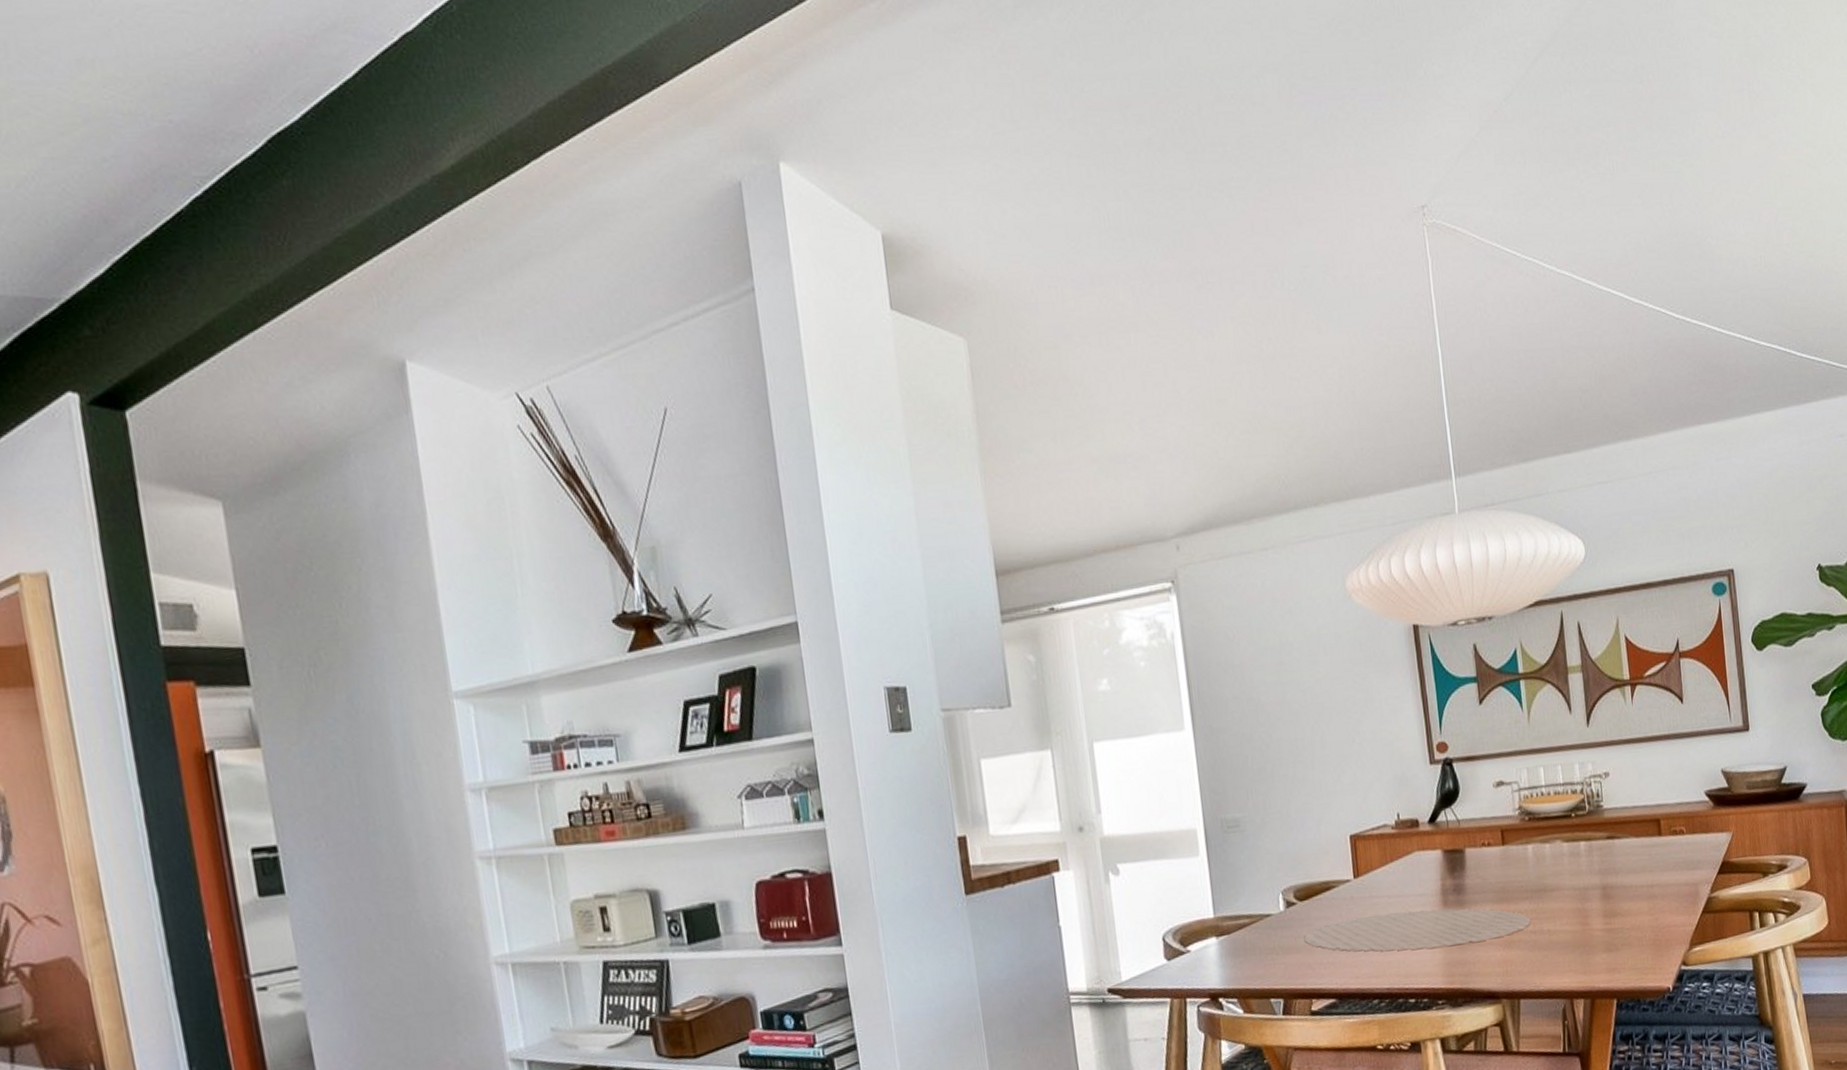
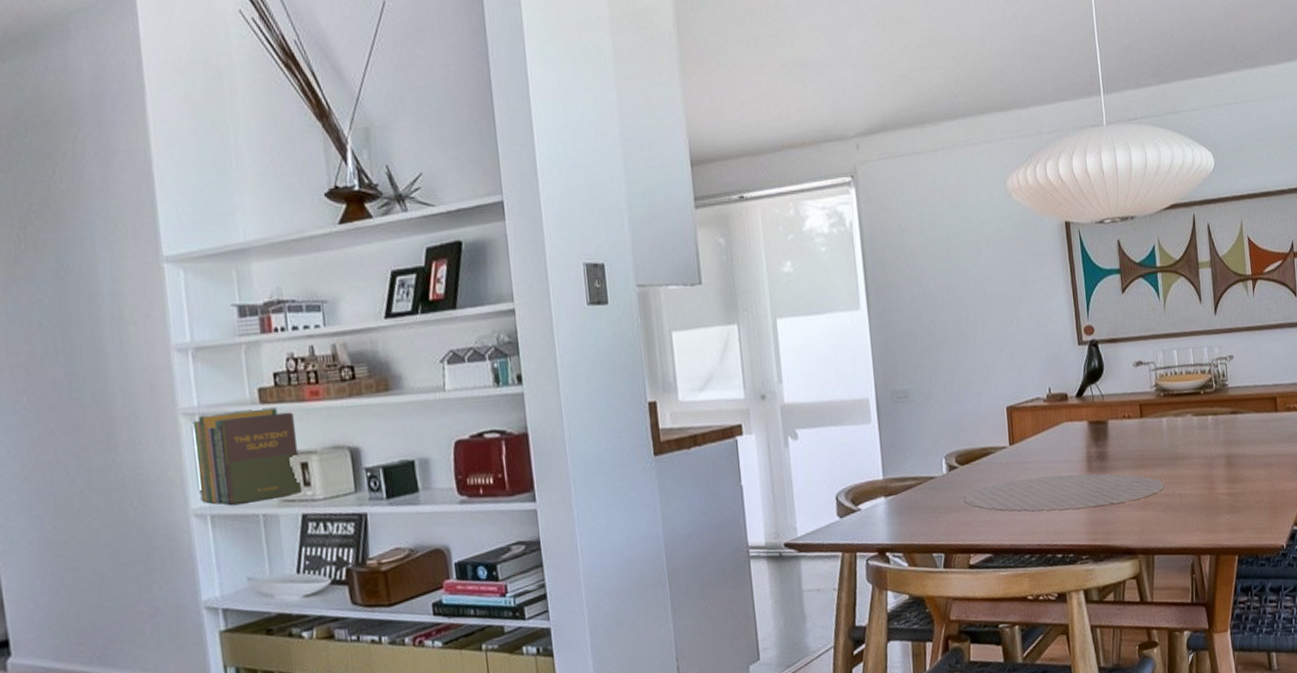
books: none [489,850,603,952] -> present [192,409,303,505]

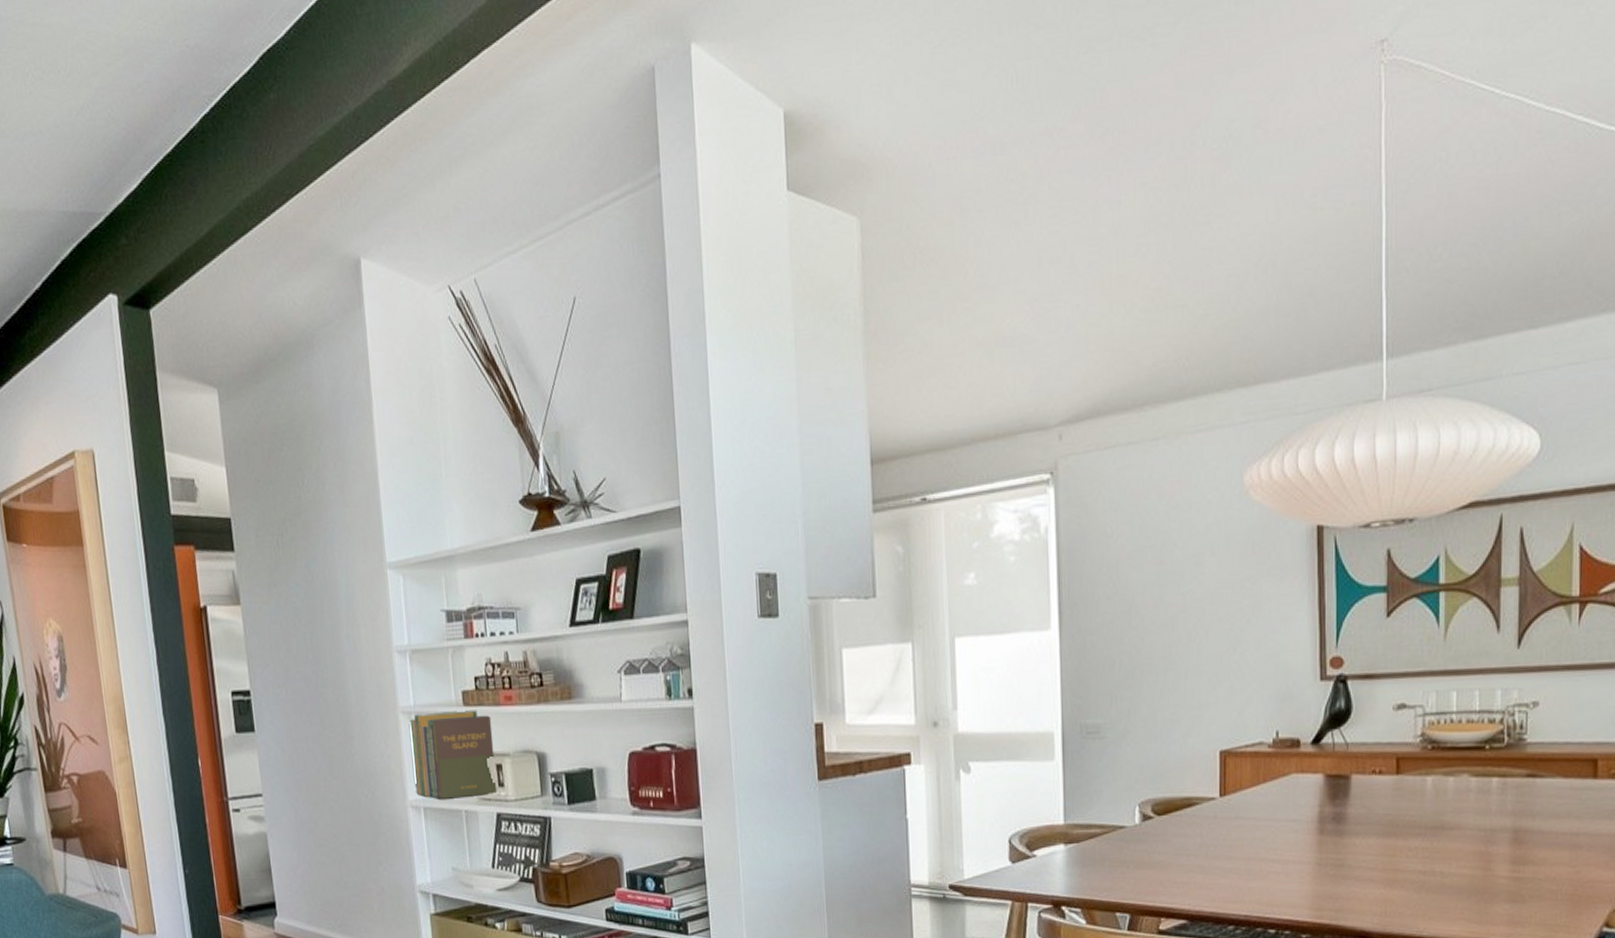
place mat: present [964,473,1165,512] -> none [1158,836,1421,879]

